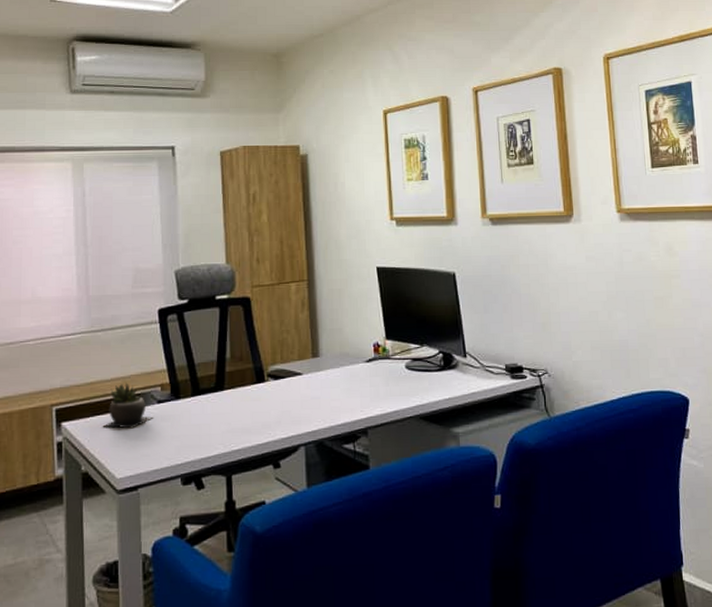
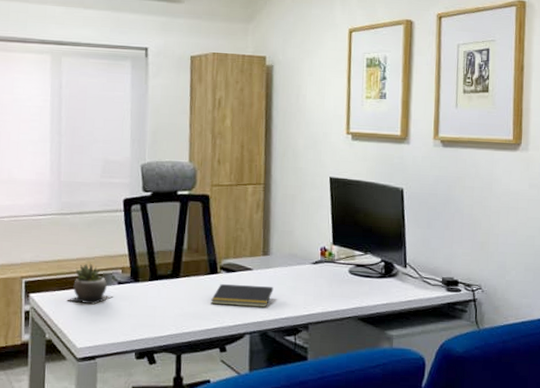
notepad: none [260,391,327,417] -> present [211,284,274,307]

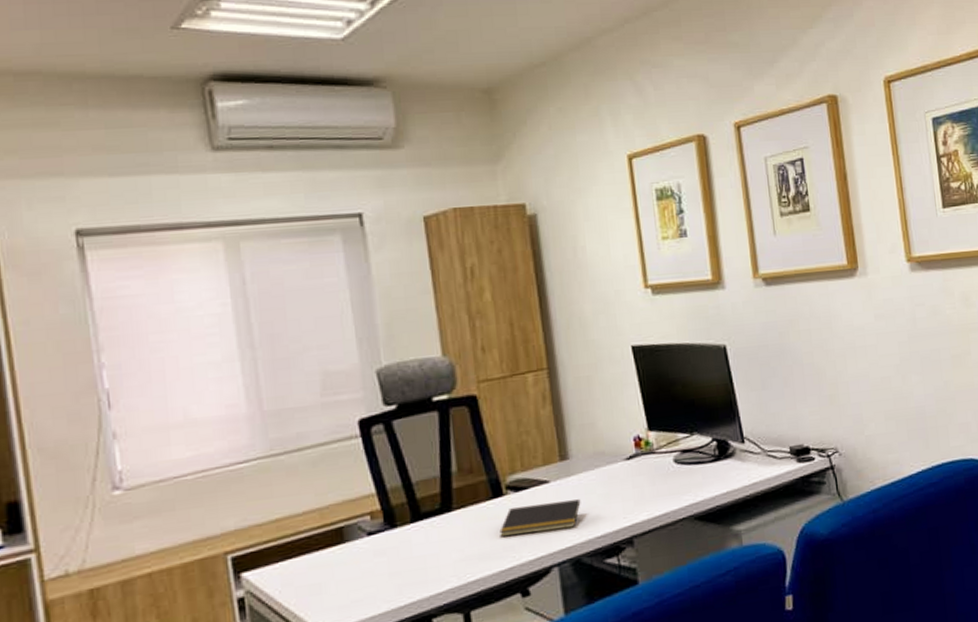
succulent plant: present [66,263,113,305] -> none [297,514,363,573]

